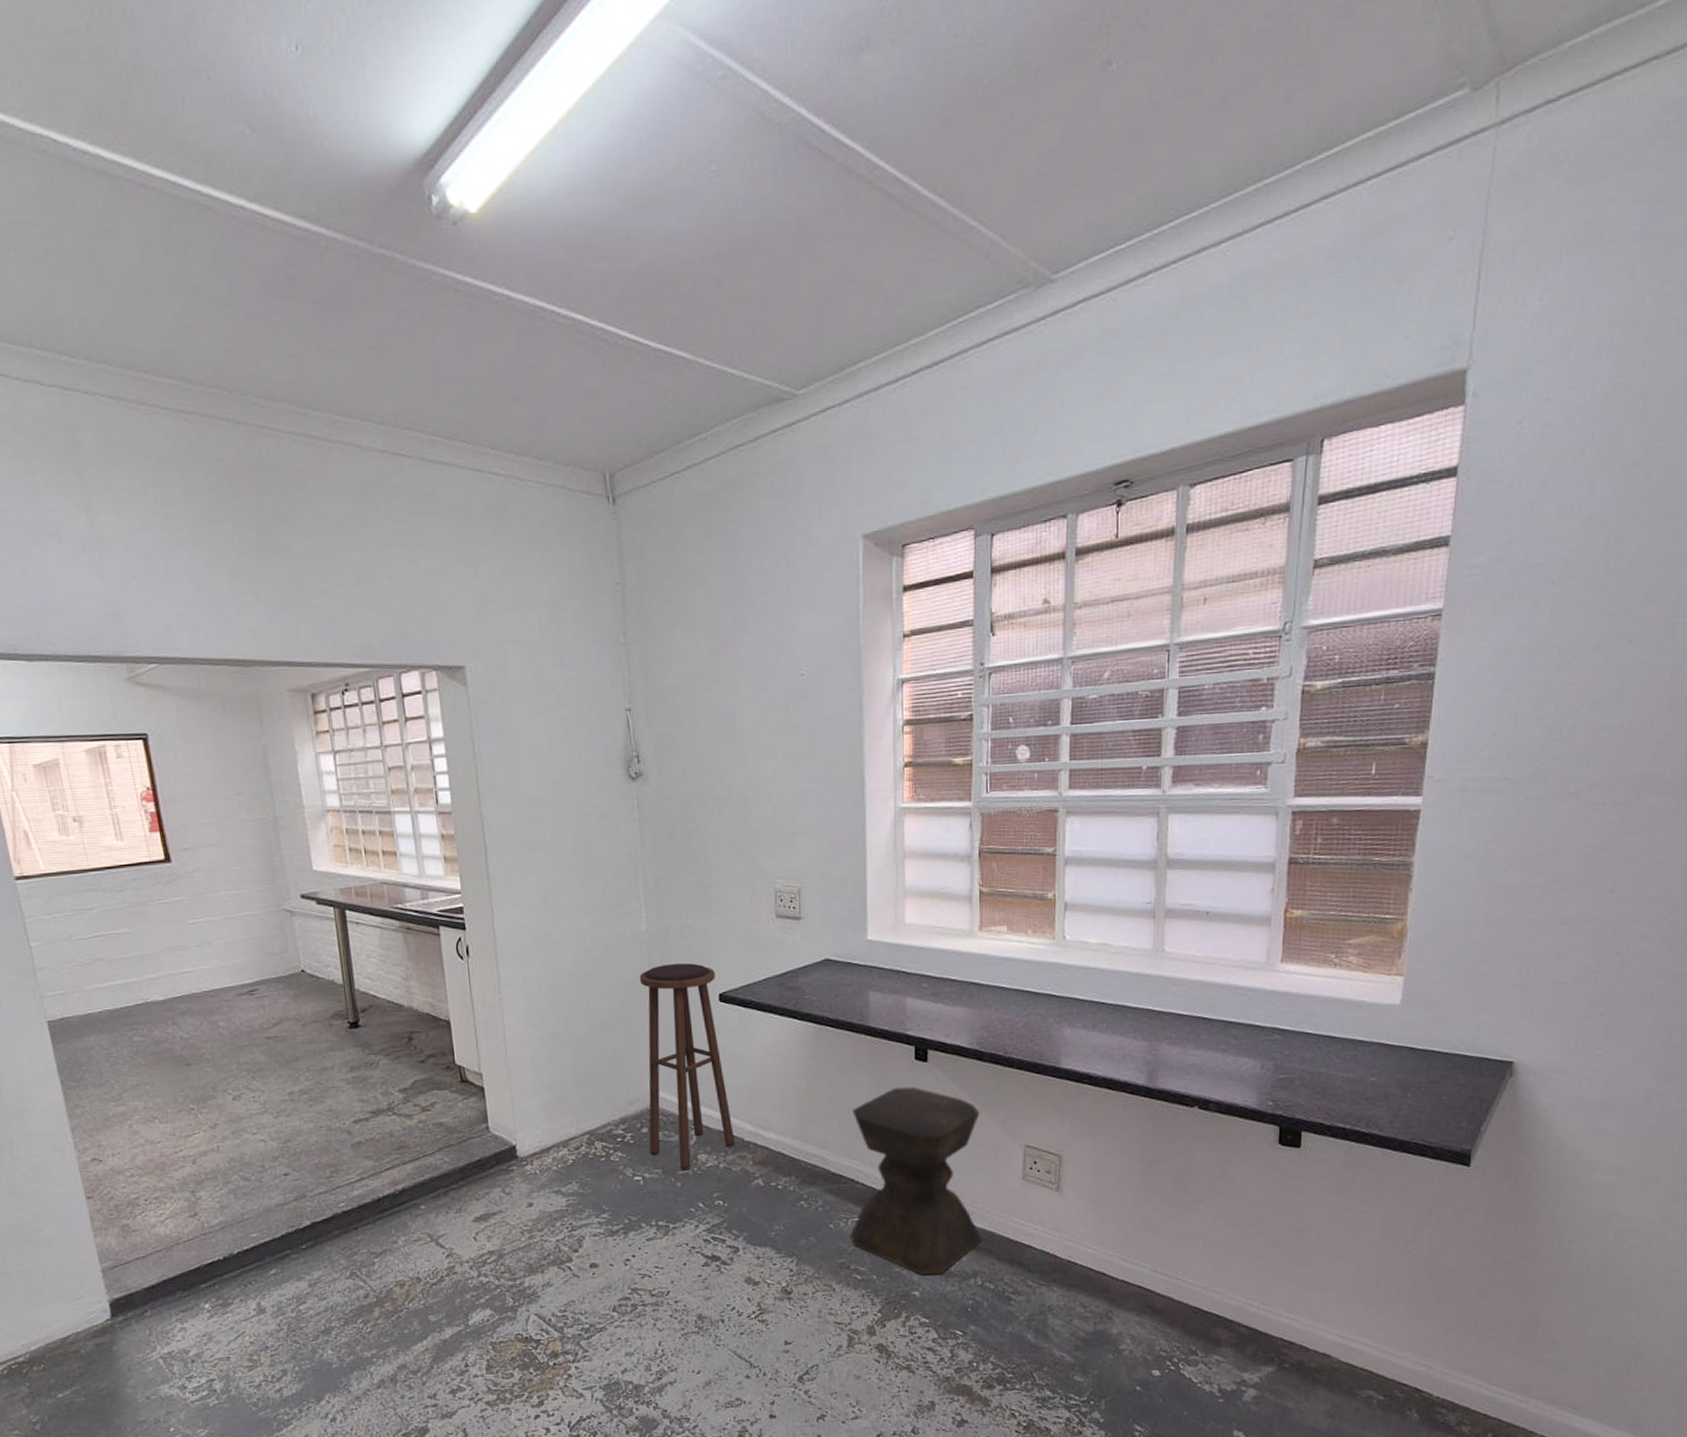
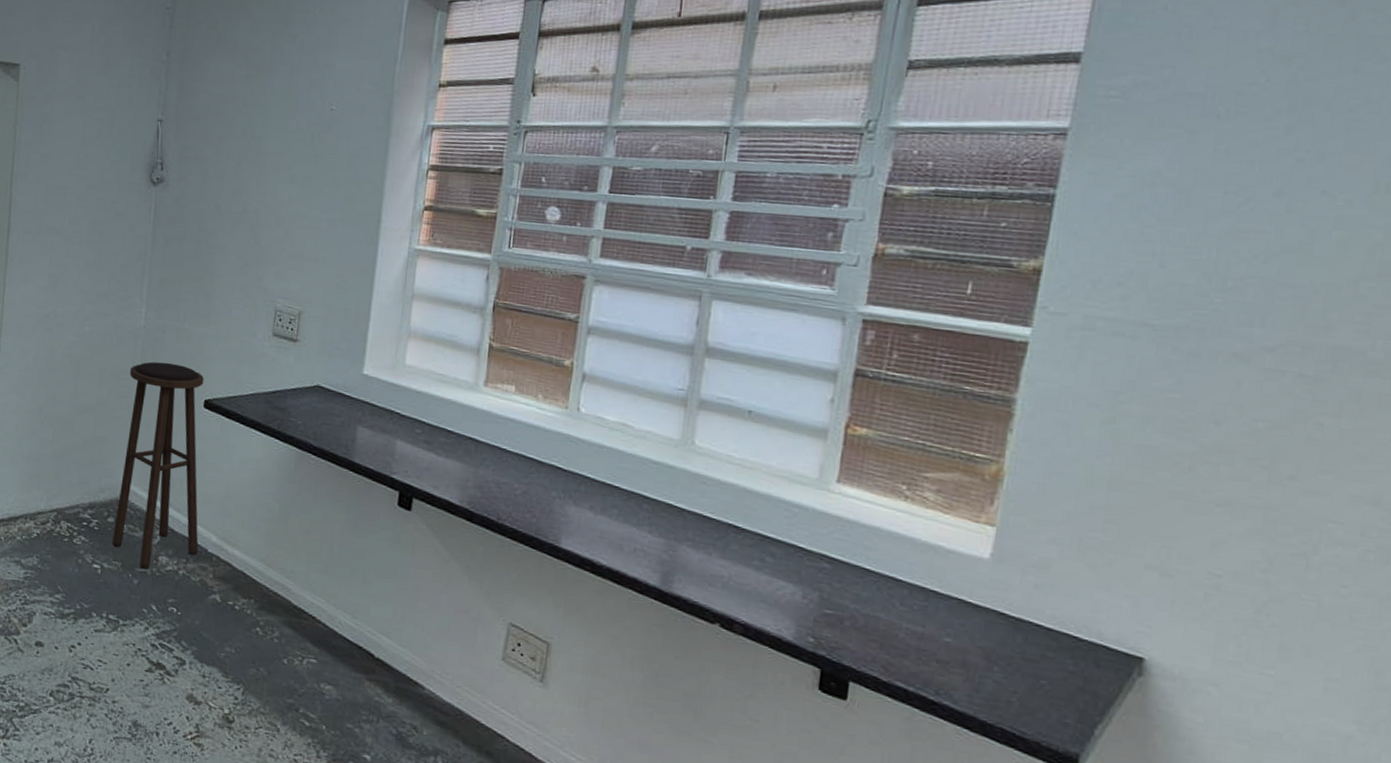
stool: present [850,1086,983,1275] -> none [303,530,463,743]

